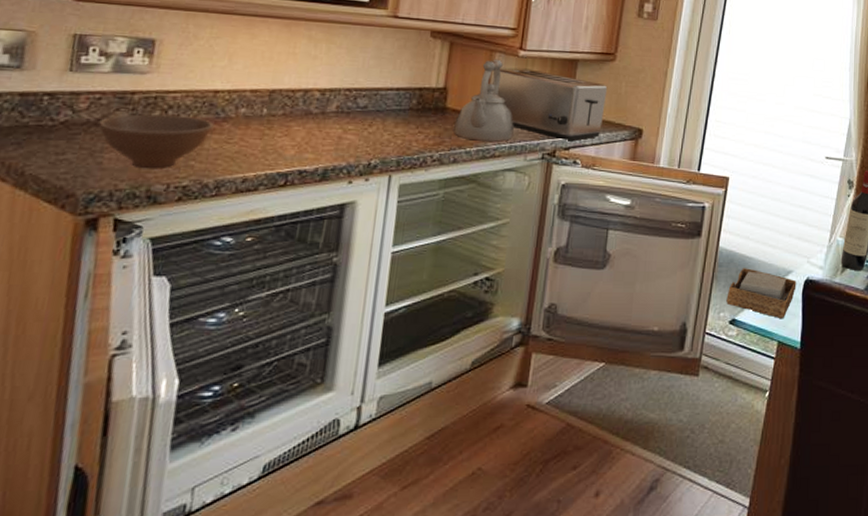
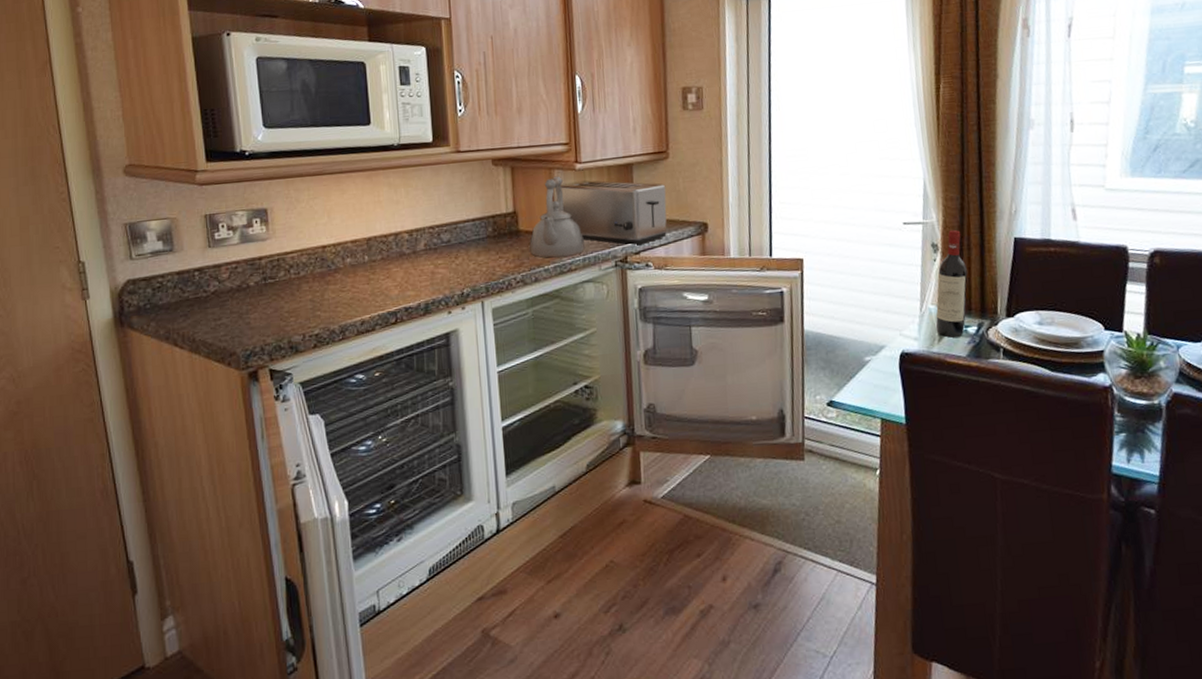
bowl: present [98,114,214,169] -> none [240,272,328,323]
napkin holder: present [726,268,797,319] -> none [820,348,892,396]

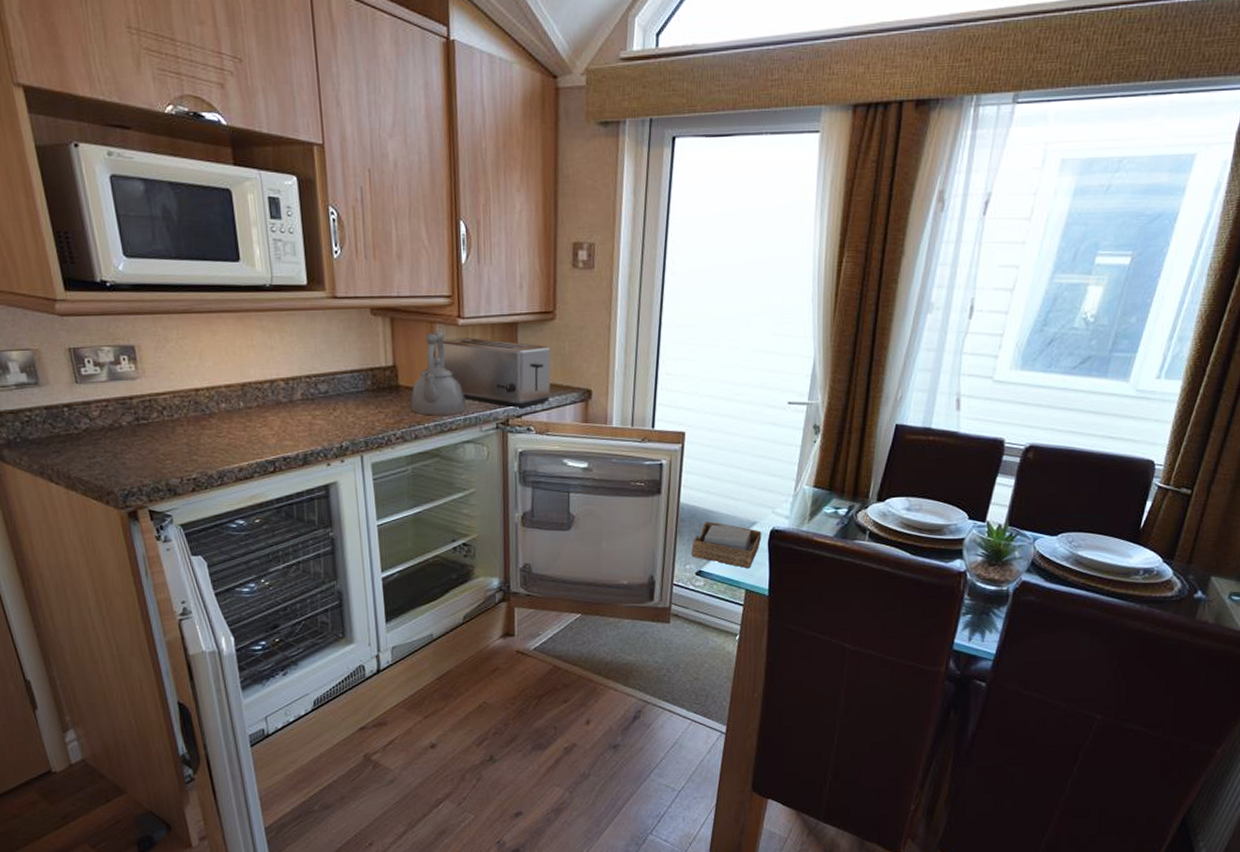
napkin holder: none [820,348,892,396] -> present [691,522,762,569]
wine bottle: present [935,229,968,338] -> none [807,412,845,518]

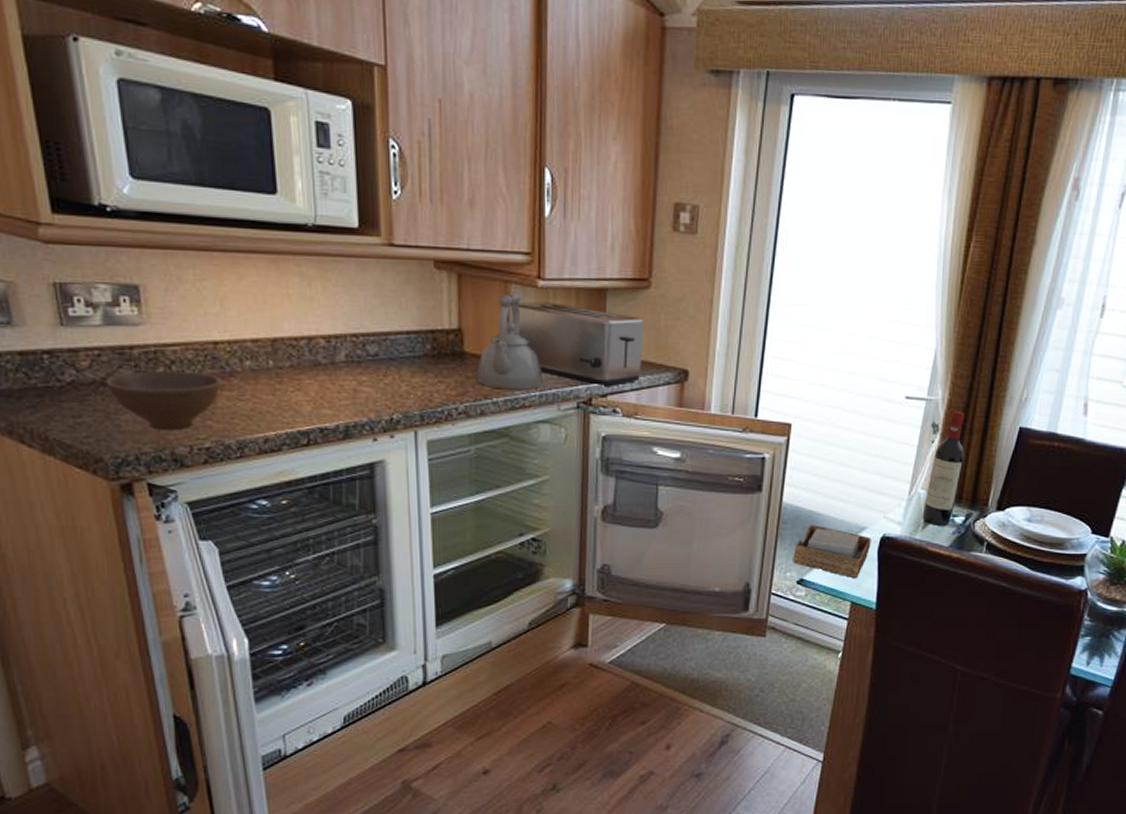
bowl: none [112,415,203,465] -> present [105,371,222,431]
wine bottle: none [807,412,845,518] -> present [922,410,965,526]

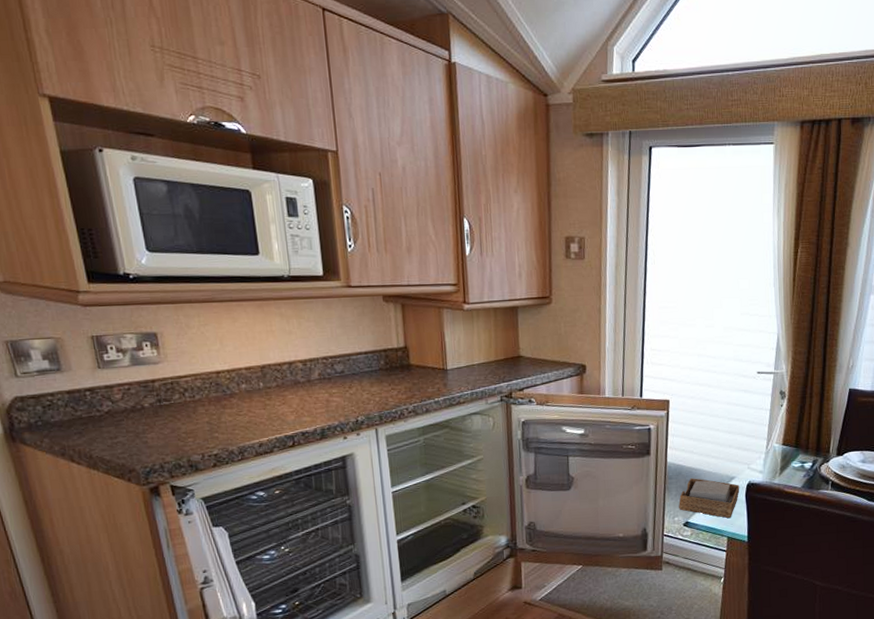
bowl: present [105,371,222,431] -> none [134,396,224,443]
kettle: present [475,292,544,391] -> none [419,315,474,392]
toaster: present [508,301,644,386] -> none [442,320,549,382]
wine bottle: present [922,410,965,526] -> none [778,380,808,472]

